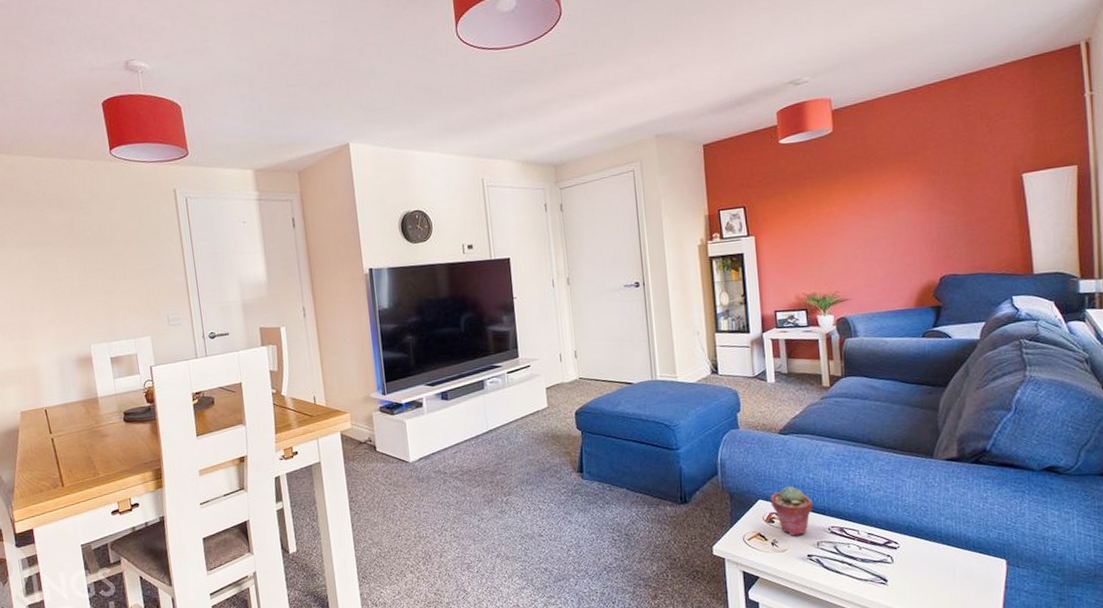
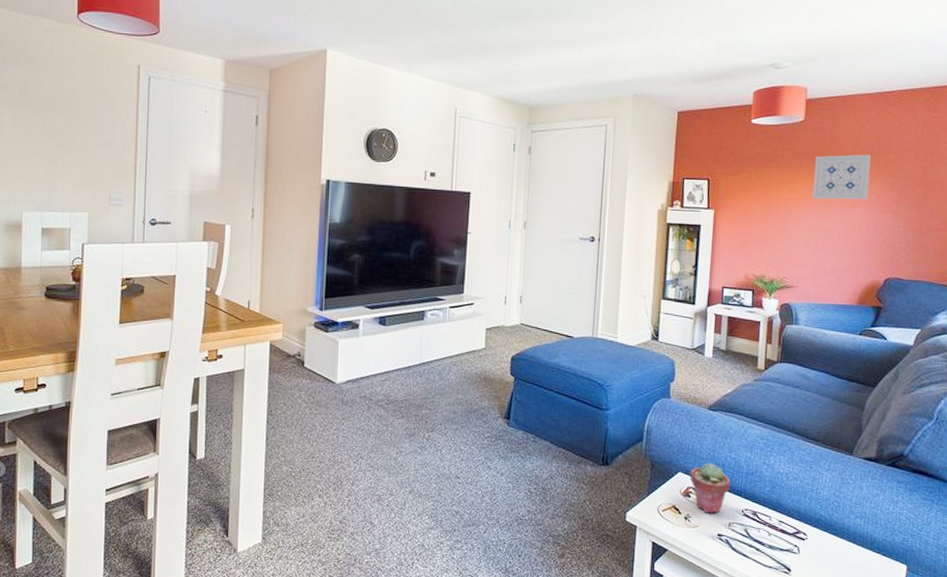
wall art: none [850,154,911,209] -> present [812,154,872,200]

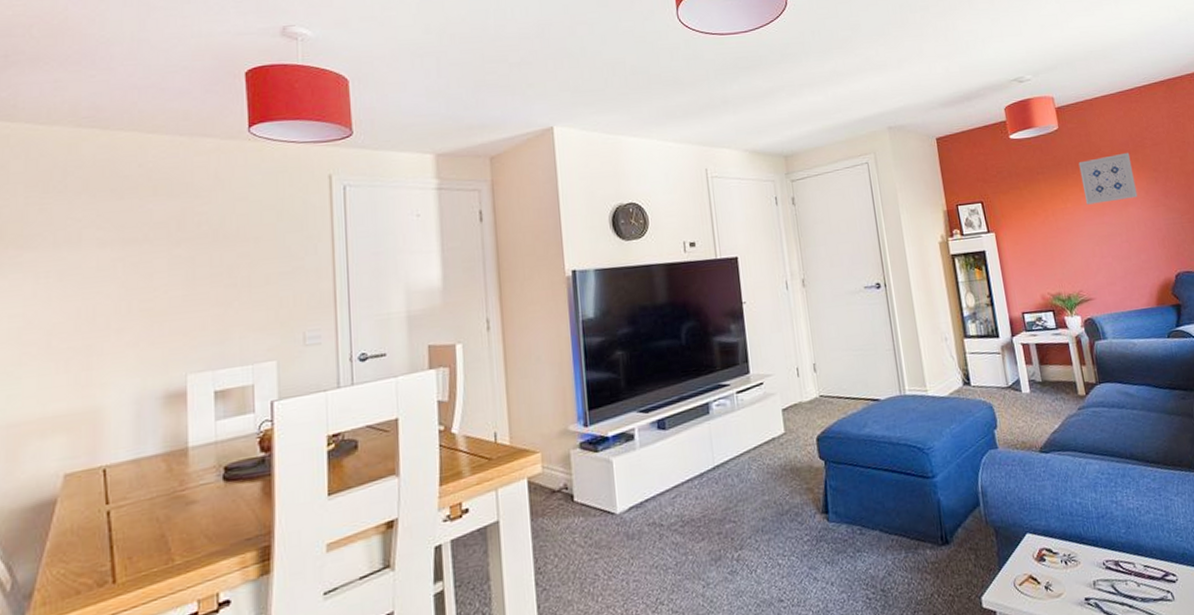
potted succulent: present [689,462,731,514] -> none [1038,514,1084,576]

